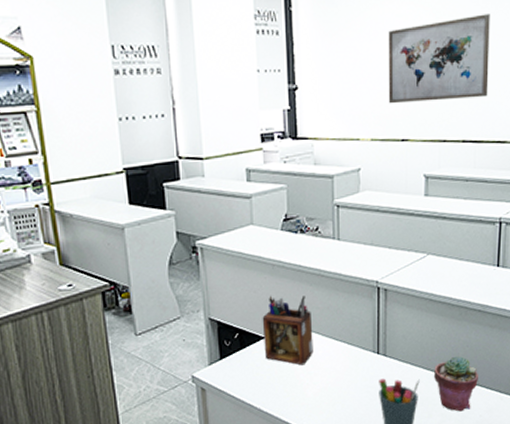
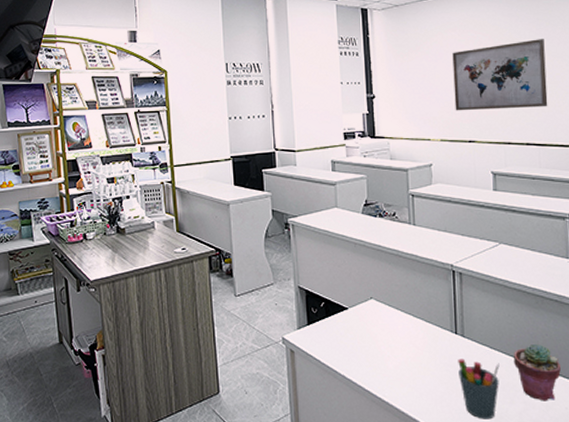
desk organizer: present [262,295,313,366] -> none [345,270,393,338]

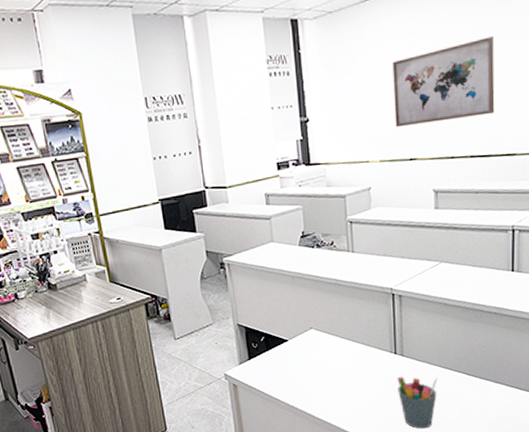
potted succulent: present [513,343,561,401] -> none [451,355,497,407]

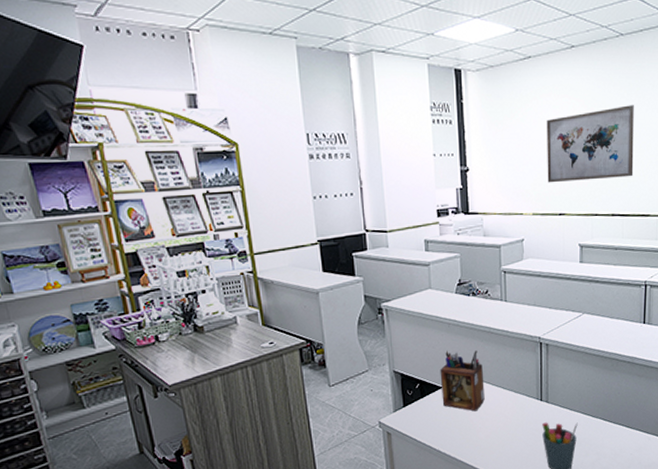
desk organizer: none [285,303,334,365] -> present [440,350,485,412]

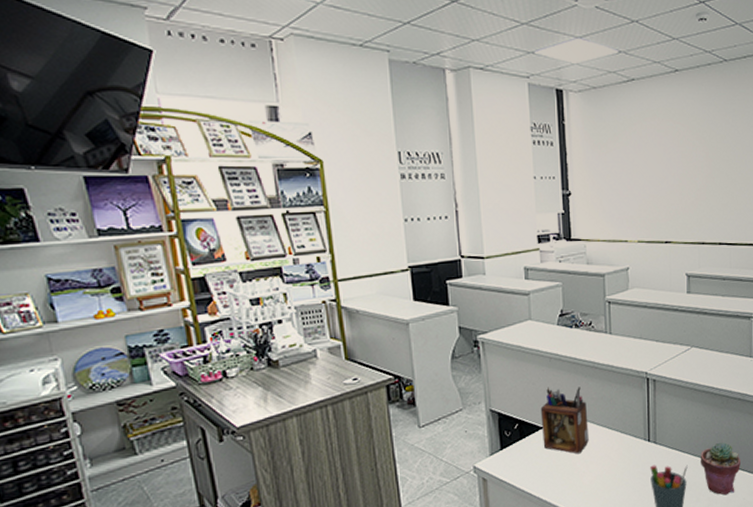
wall art: present [546,105,634,183] -> none [651,131,740,210]
potted succulent: none [589,402,628,451] -> present [700,442,740,495]

